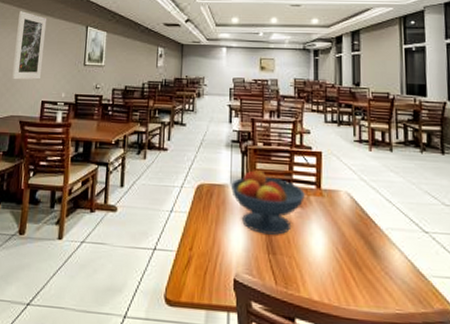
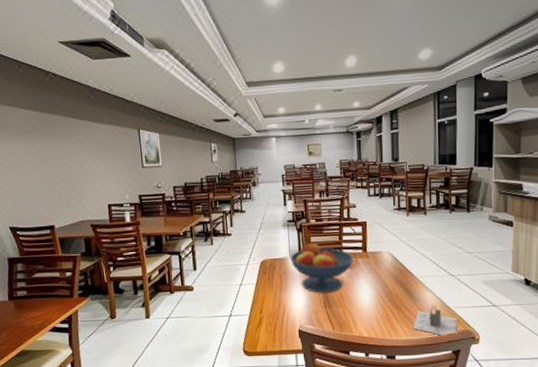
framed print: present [12,11,47,80] -> none [68,120,103,188]
napkin holder: none [376,268,435,315] -> present [413,305,457,336]

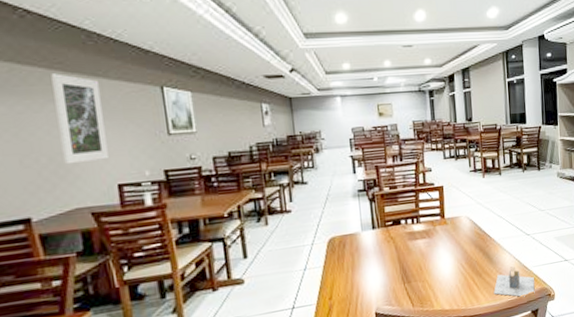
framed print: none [68,120,103,188] -> present [51,73,110,165]
fruit bowl: present [289,243,353,293] -> none [362,213,432,269]

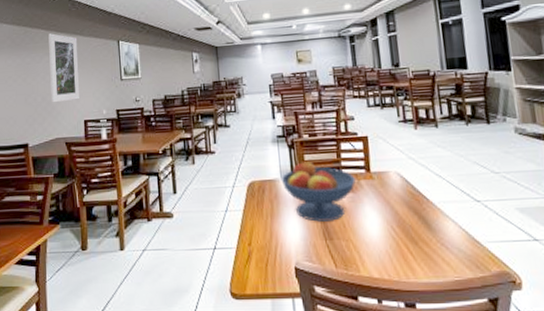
fruit bowl: none [362,213,432,269] -> present [281,161,355,222]
napkin holder: present [494,266,535,297] -> none [434,238,492,279]

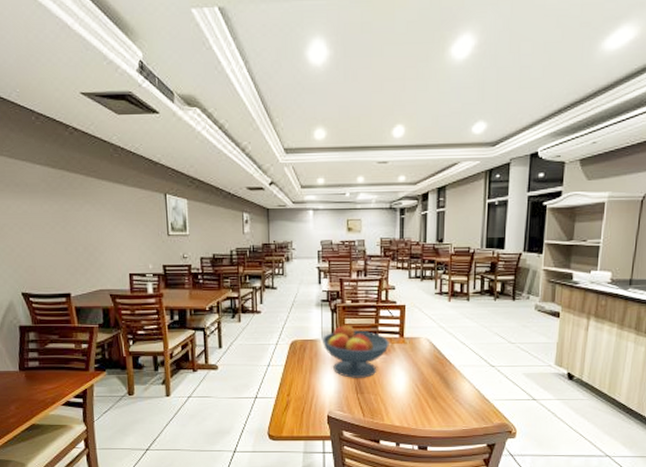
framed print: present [48,33,80,103] -> none [88,180,125,254]

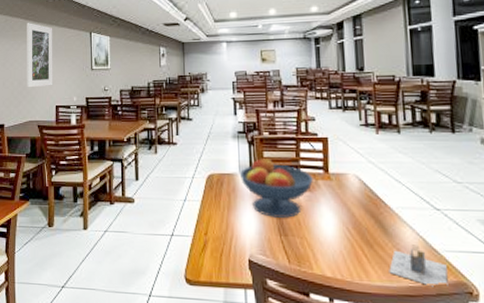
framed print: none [88,180,125,254] -> present [27,23,53,88]
napkin holder: none [447,396,494,429] -> present [389,244,448,287]

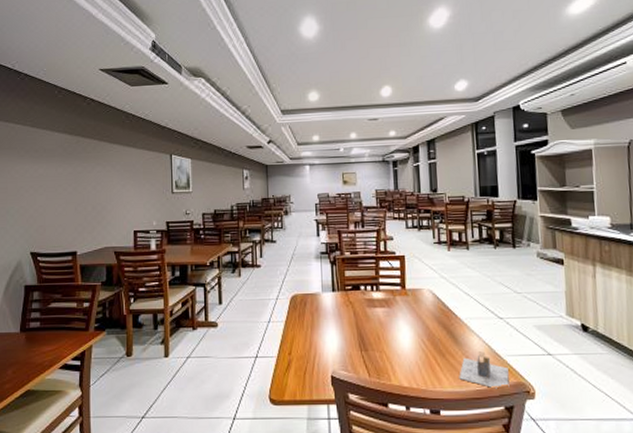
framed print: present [27,23,53,88] -> none [101,144,131,213]
fruit bowl: present [239,158,313,218] -> none [322,277,391,334]

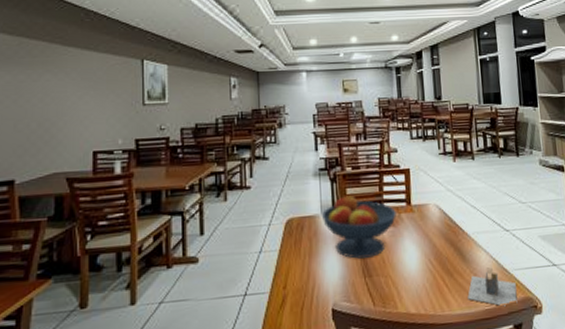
fruit bowl: none [322,277,391,334] -> present [321,195,396,259]

